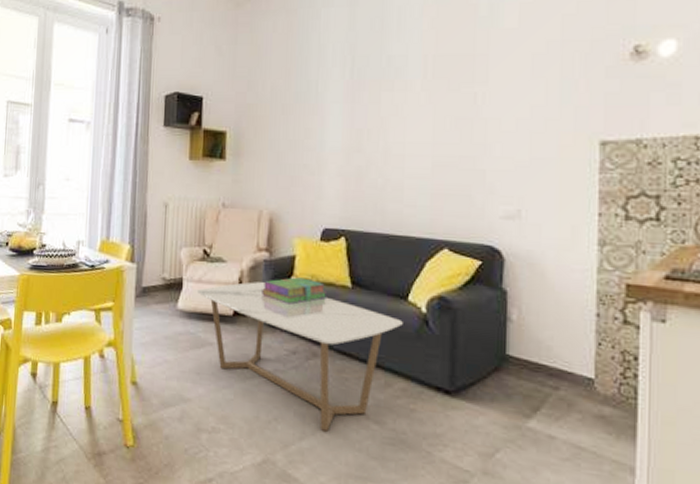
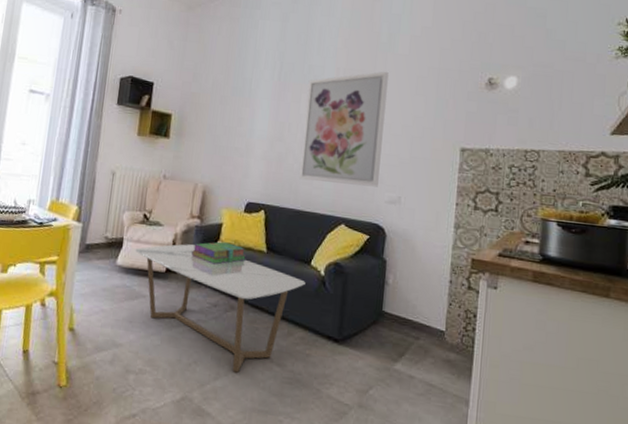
wall art: none [385,52,493,200] -> present [299,71,389,187]

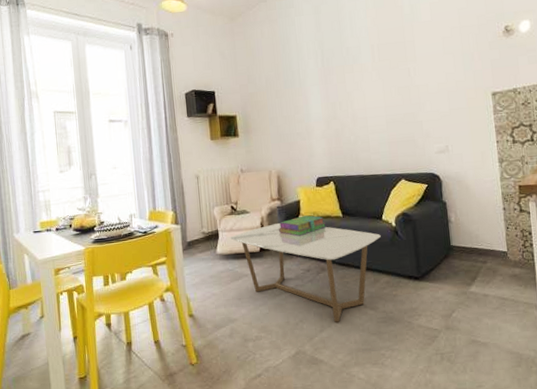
wall art: present [299,71,389,187] -> none [348,39,427,149]

